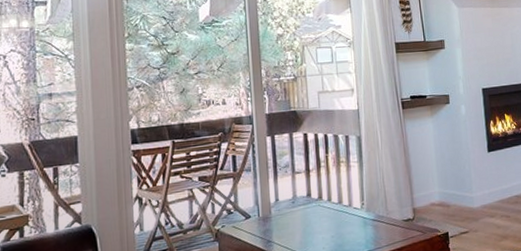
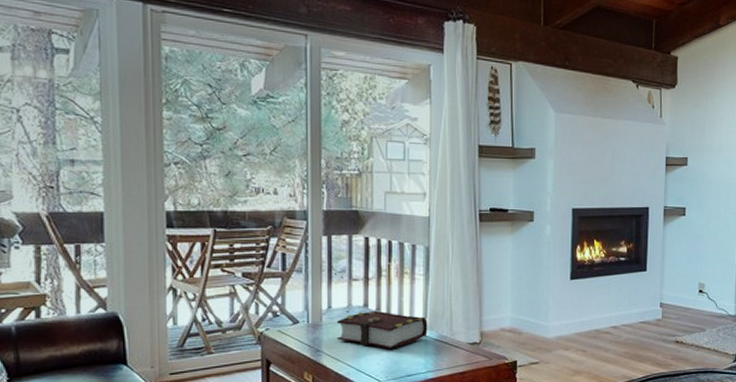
book: none [284,198,366,233] -> present [336,310,428,349]

